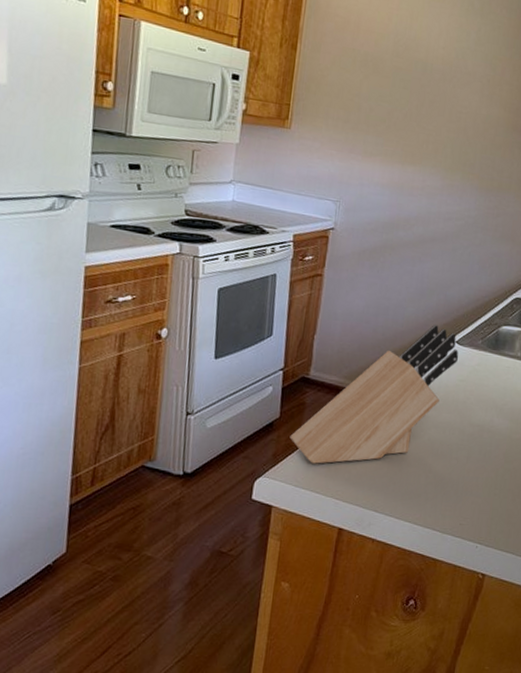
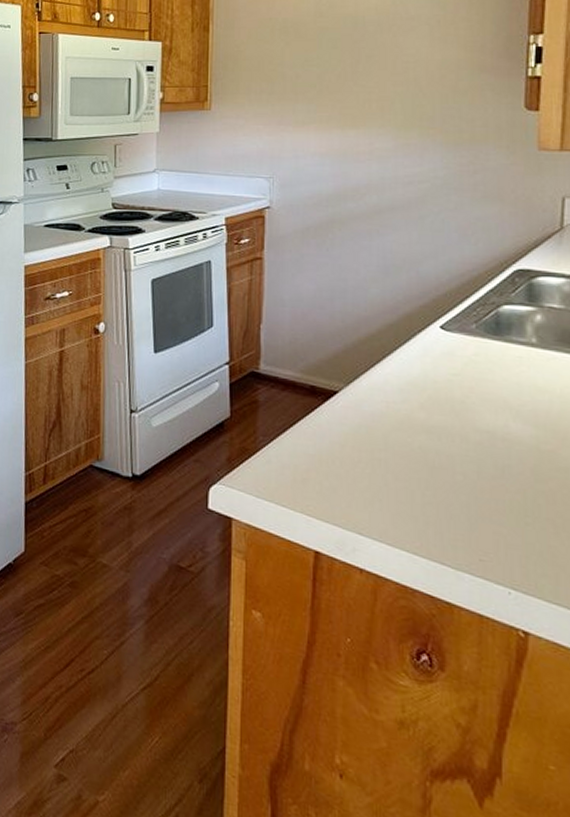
knife block: present [289,325,459,464] -> none [244,307,447,472]

